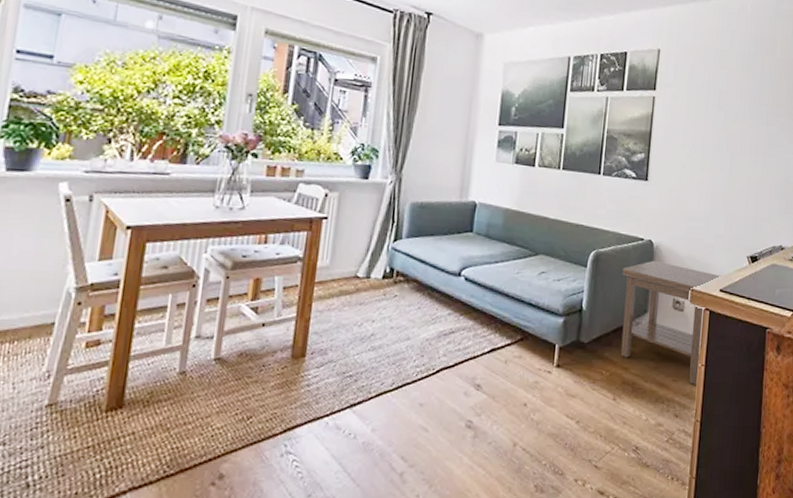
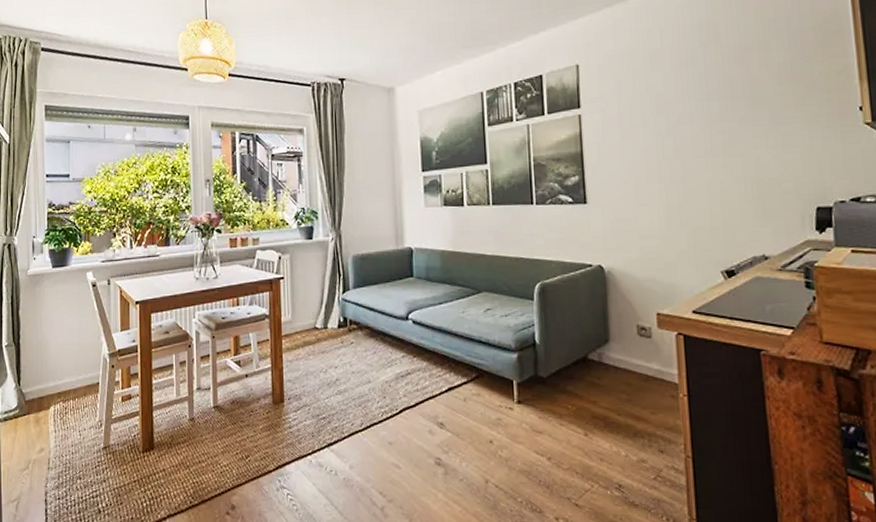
side table: present [620,260,722,385] -> none [573,286,693,417]

